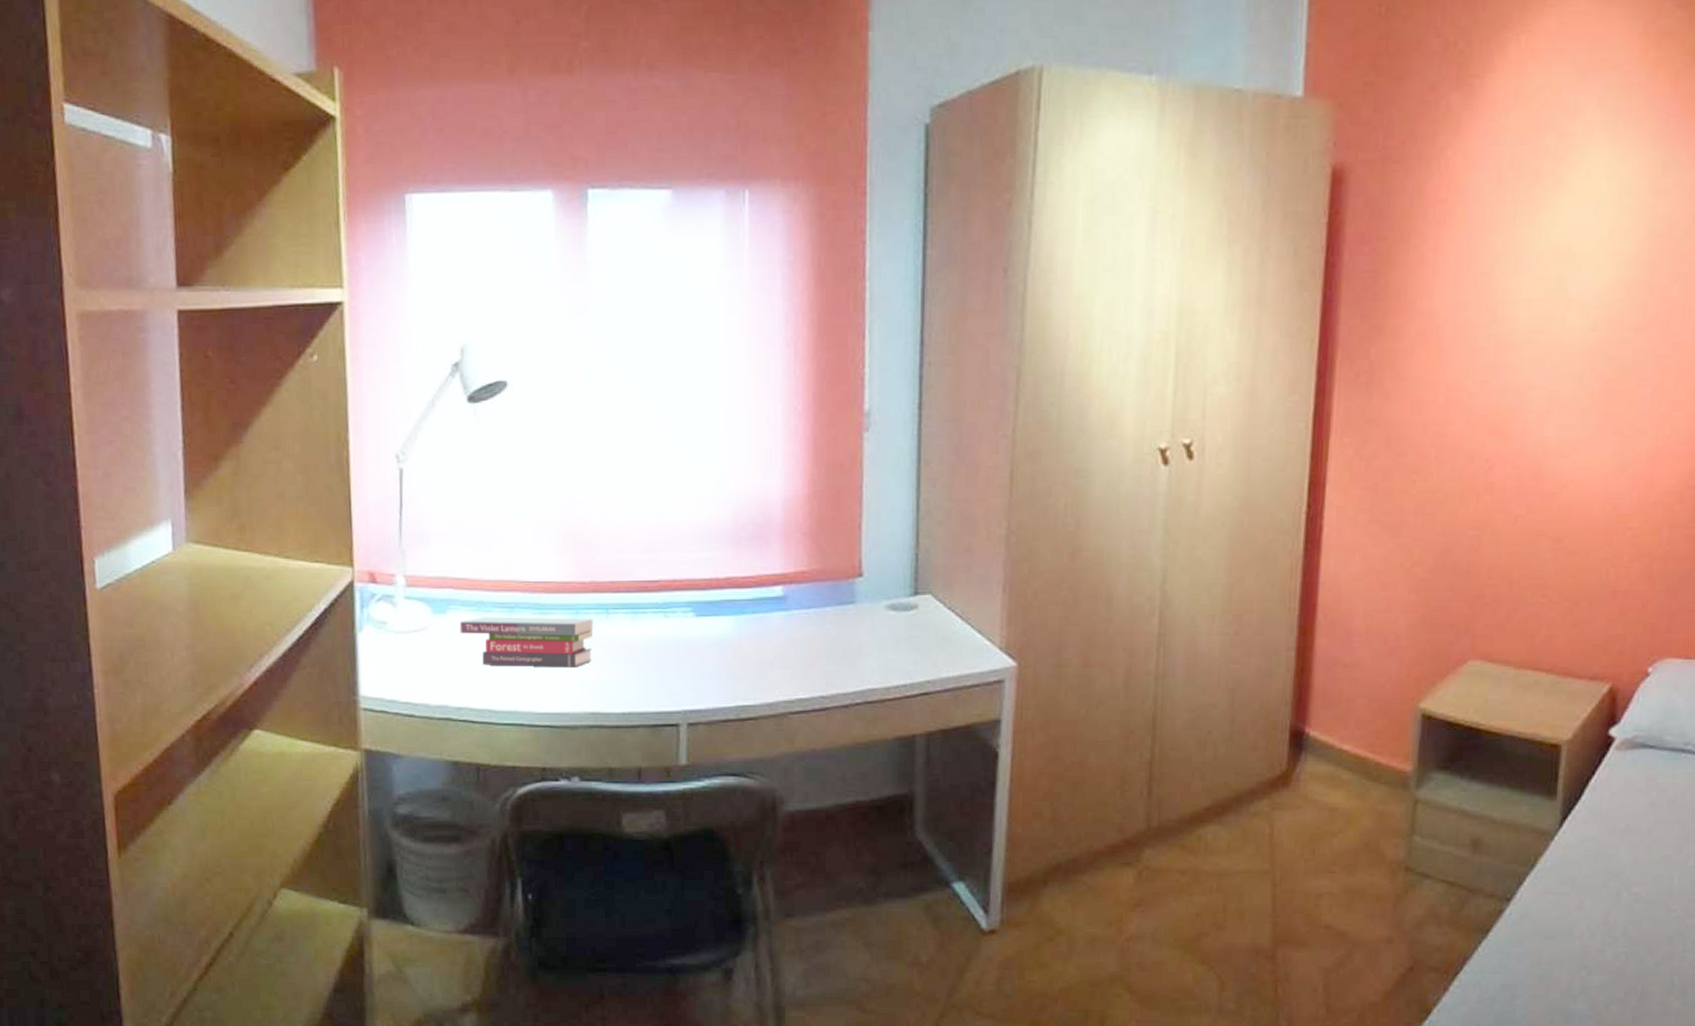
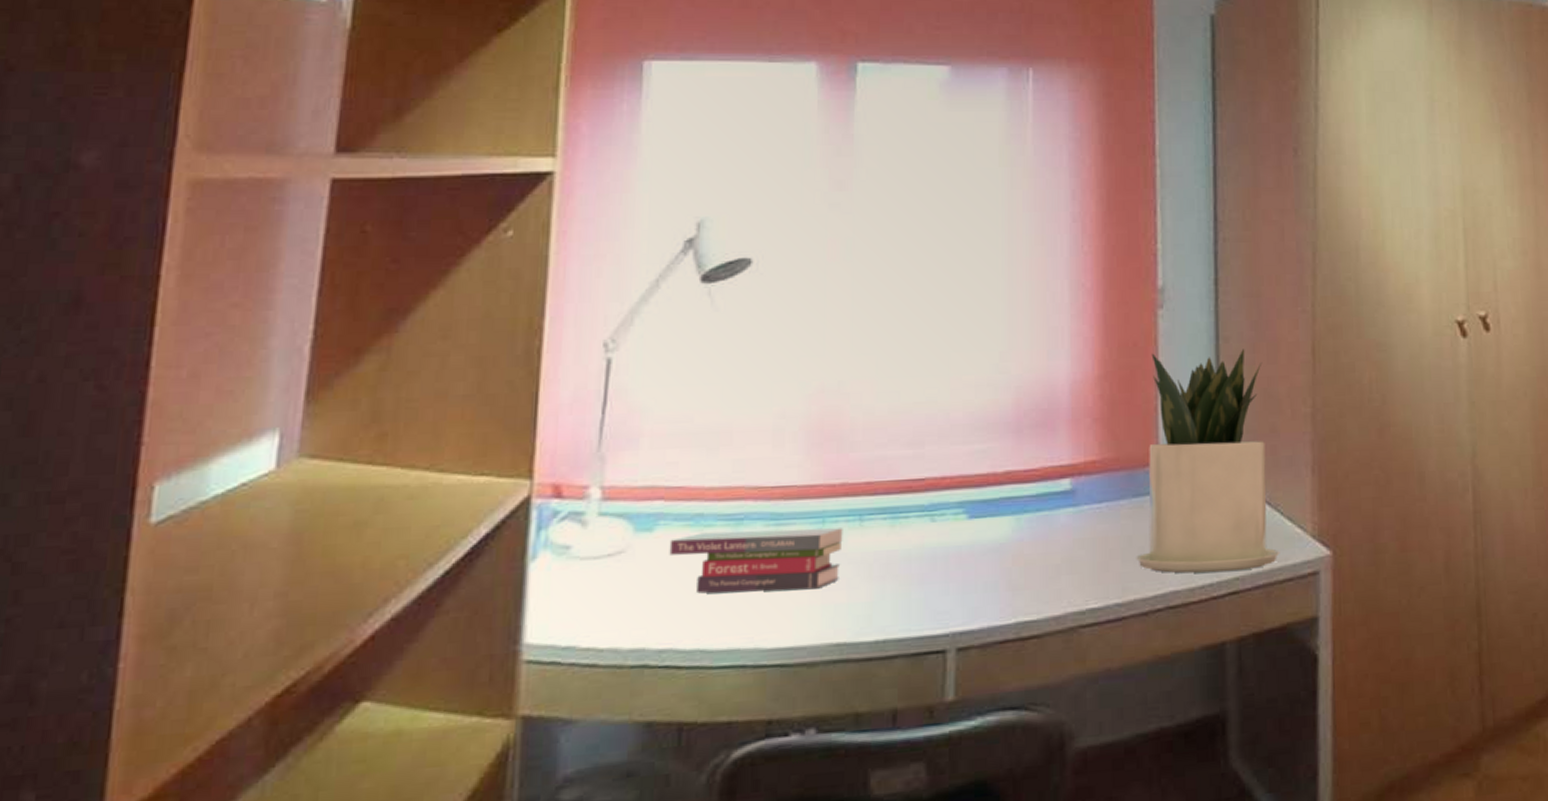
planter: none [839,472,969,675] -> present [1136,349,1280,574]

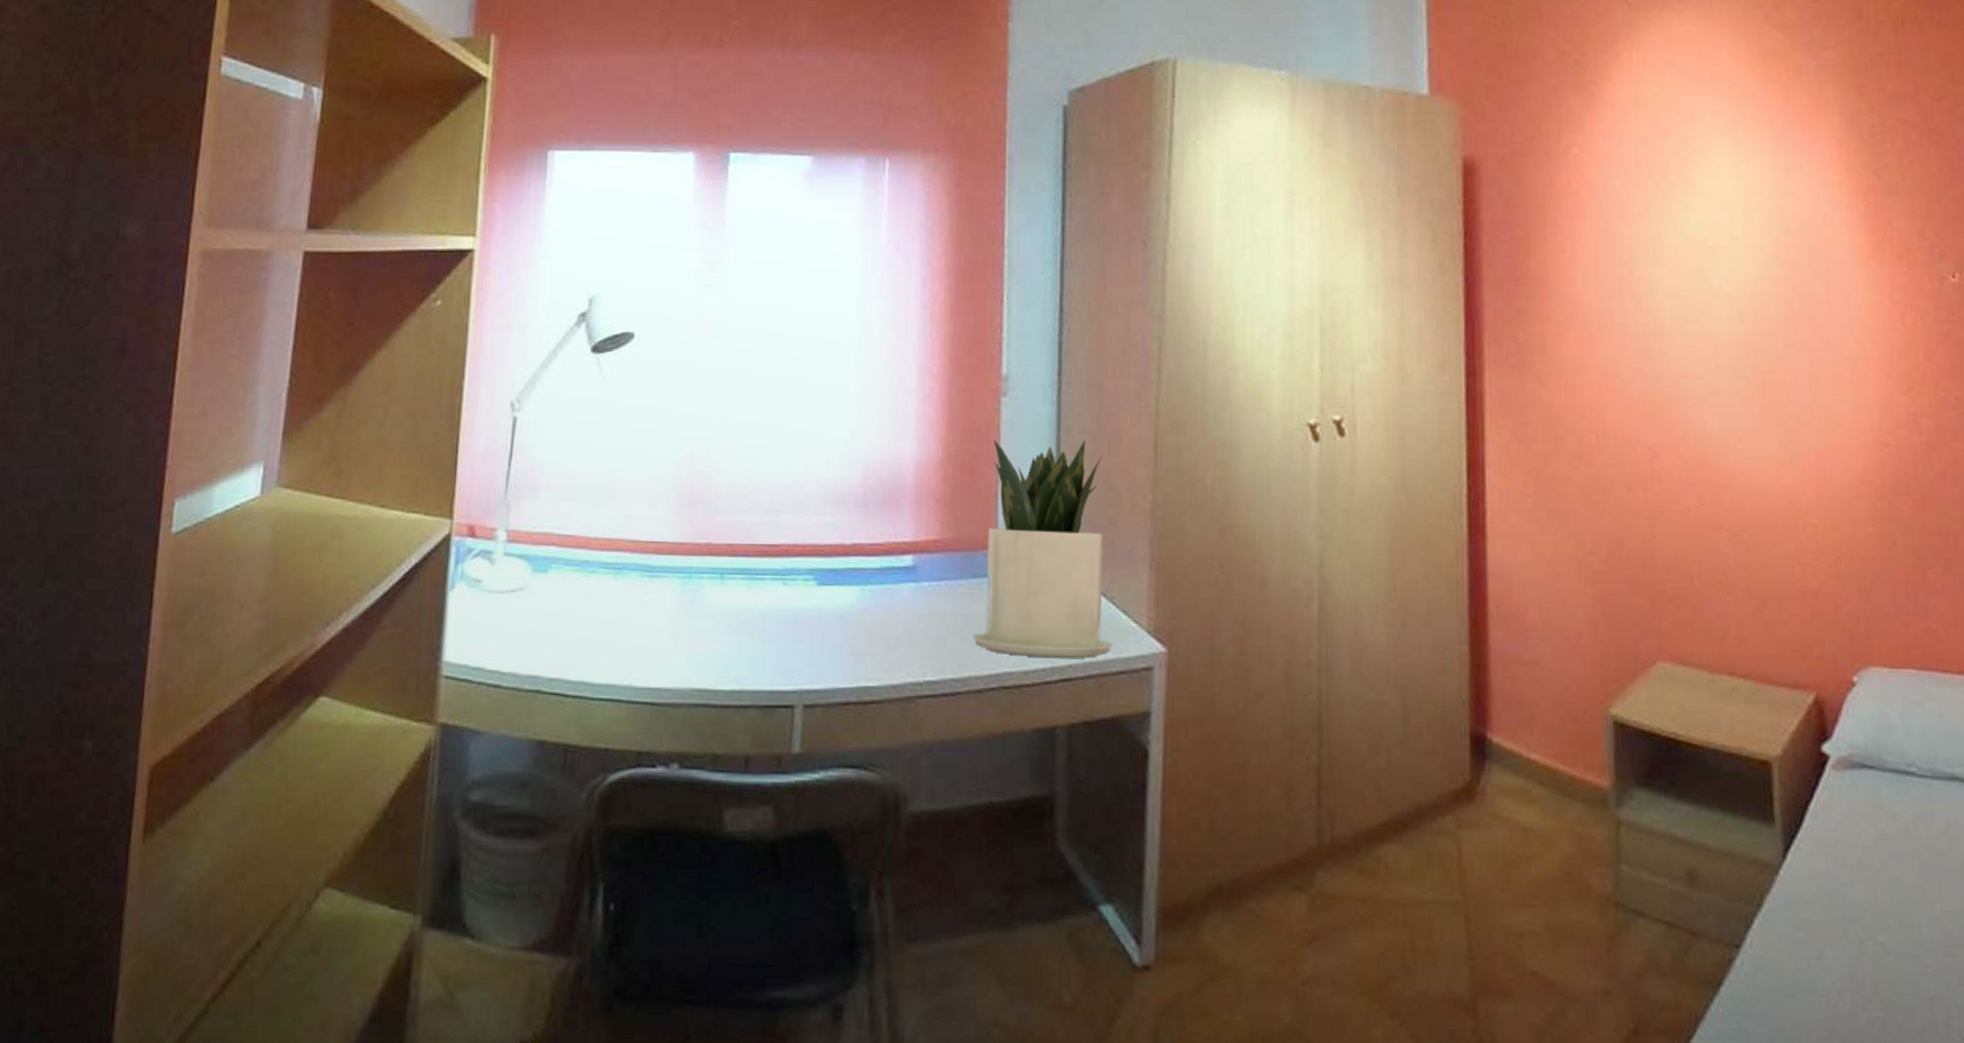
books: present [669,528,843,594] -> none [560,578,707,638]

